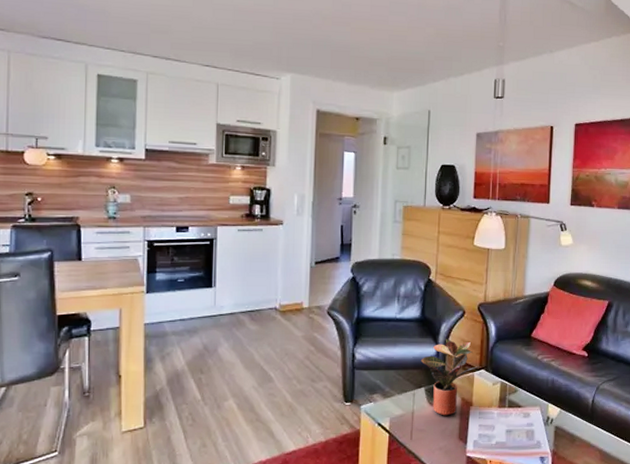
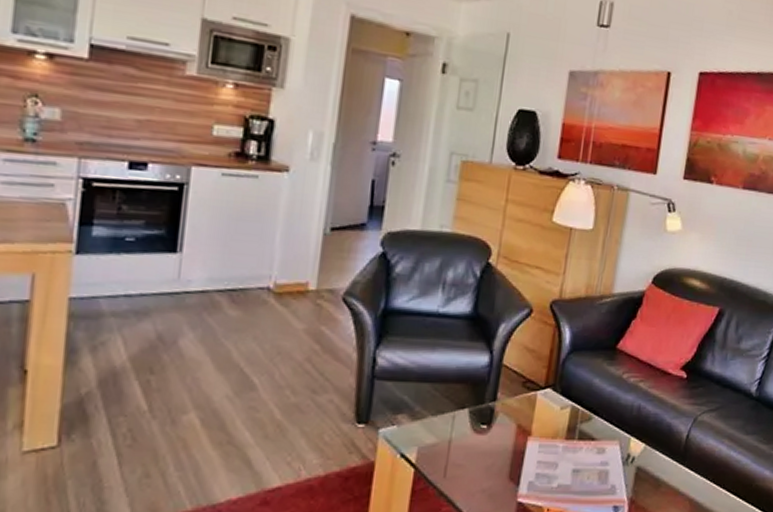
potted plant: present [420,338,482,416] -> none [466,343,549,448]

